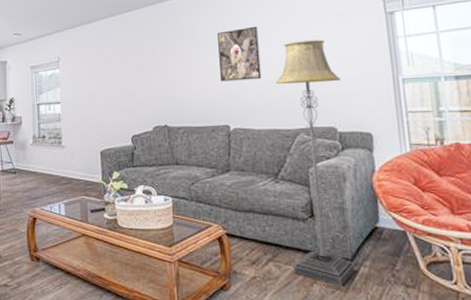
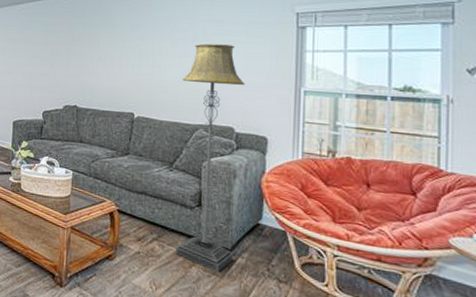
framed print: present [217,26,262,82] -> none [130,25,172,75]

